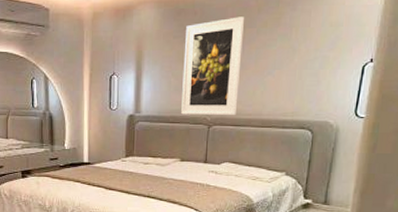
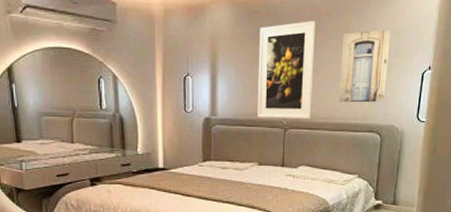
wall art: none [267,22,327,98] -> present [339,29,390,103]

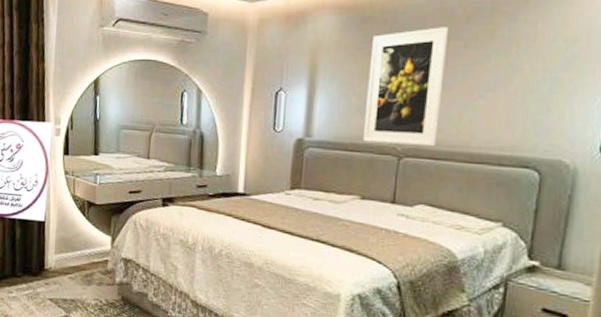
wall art: present [339,29,390,103] -> none [477,36,560,130]

